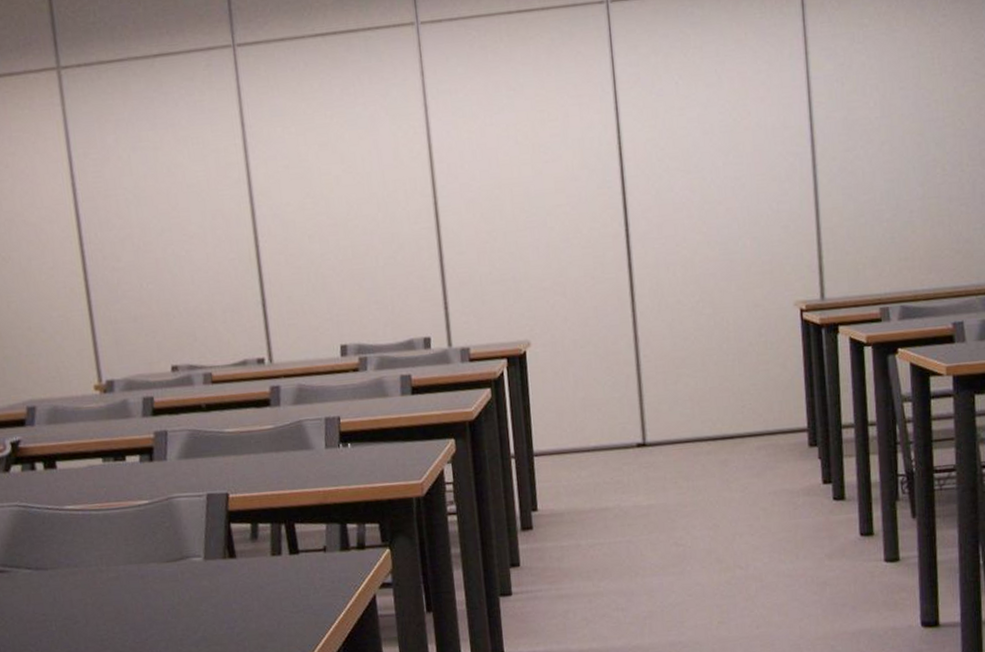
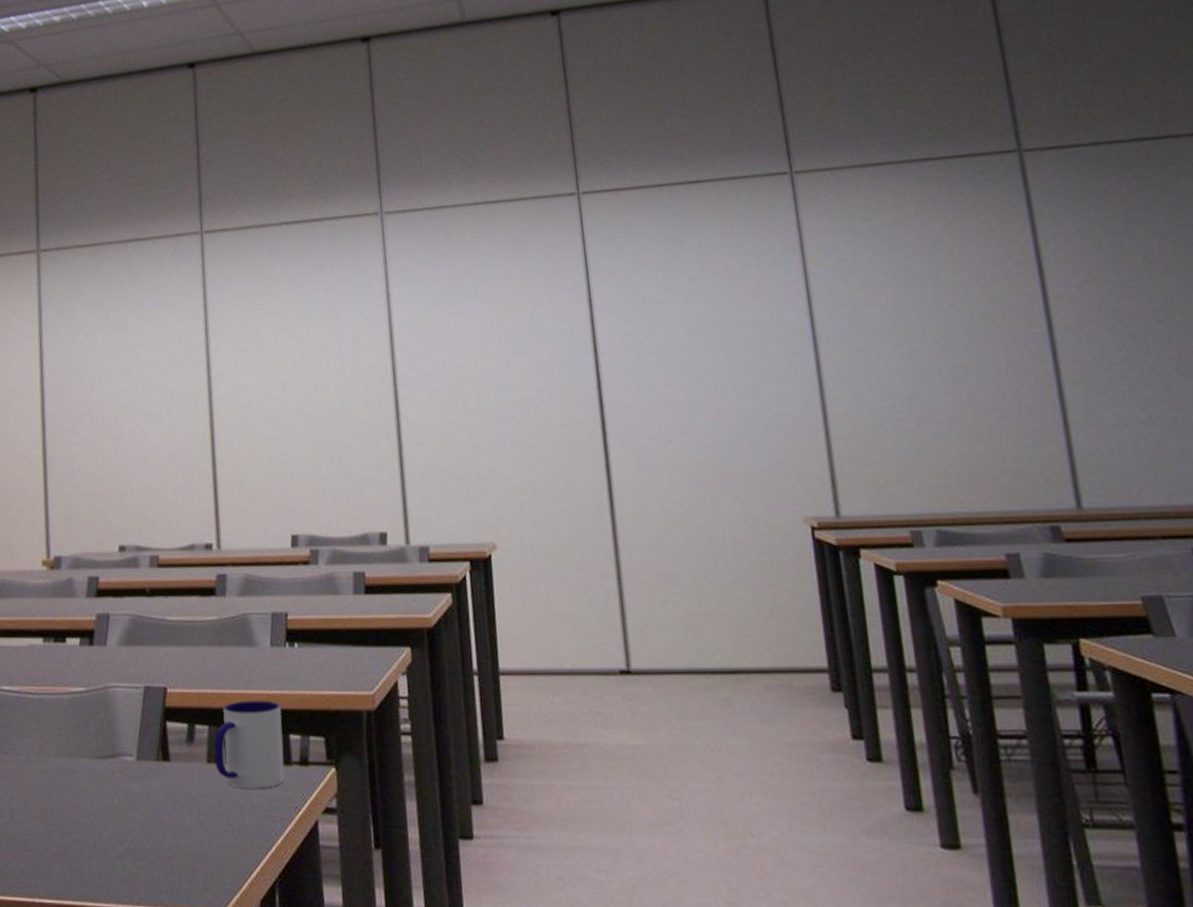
mug: none [276,496,344,575] -> present [213,700,285,789]

